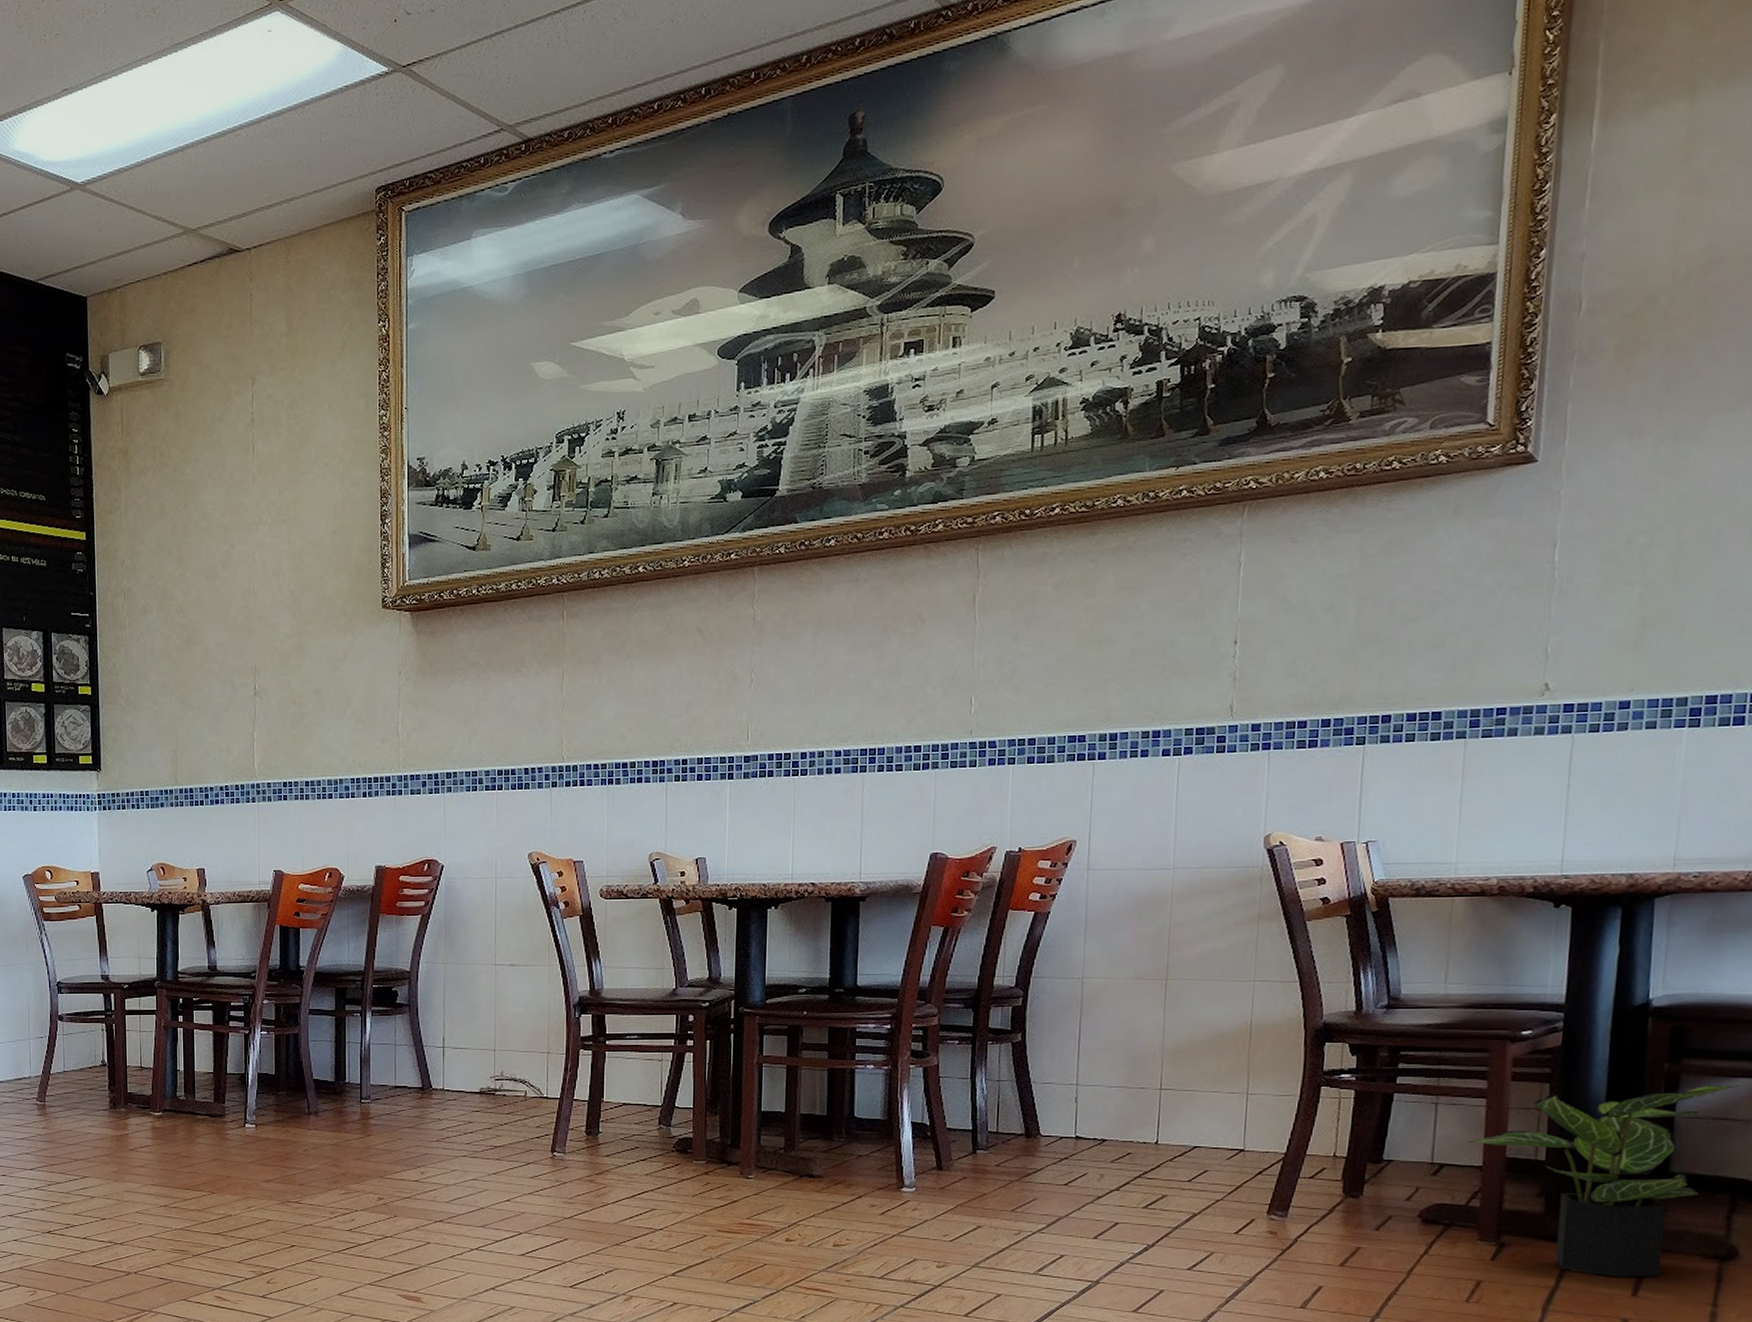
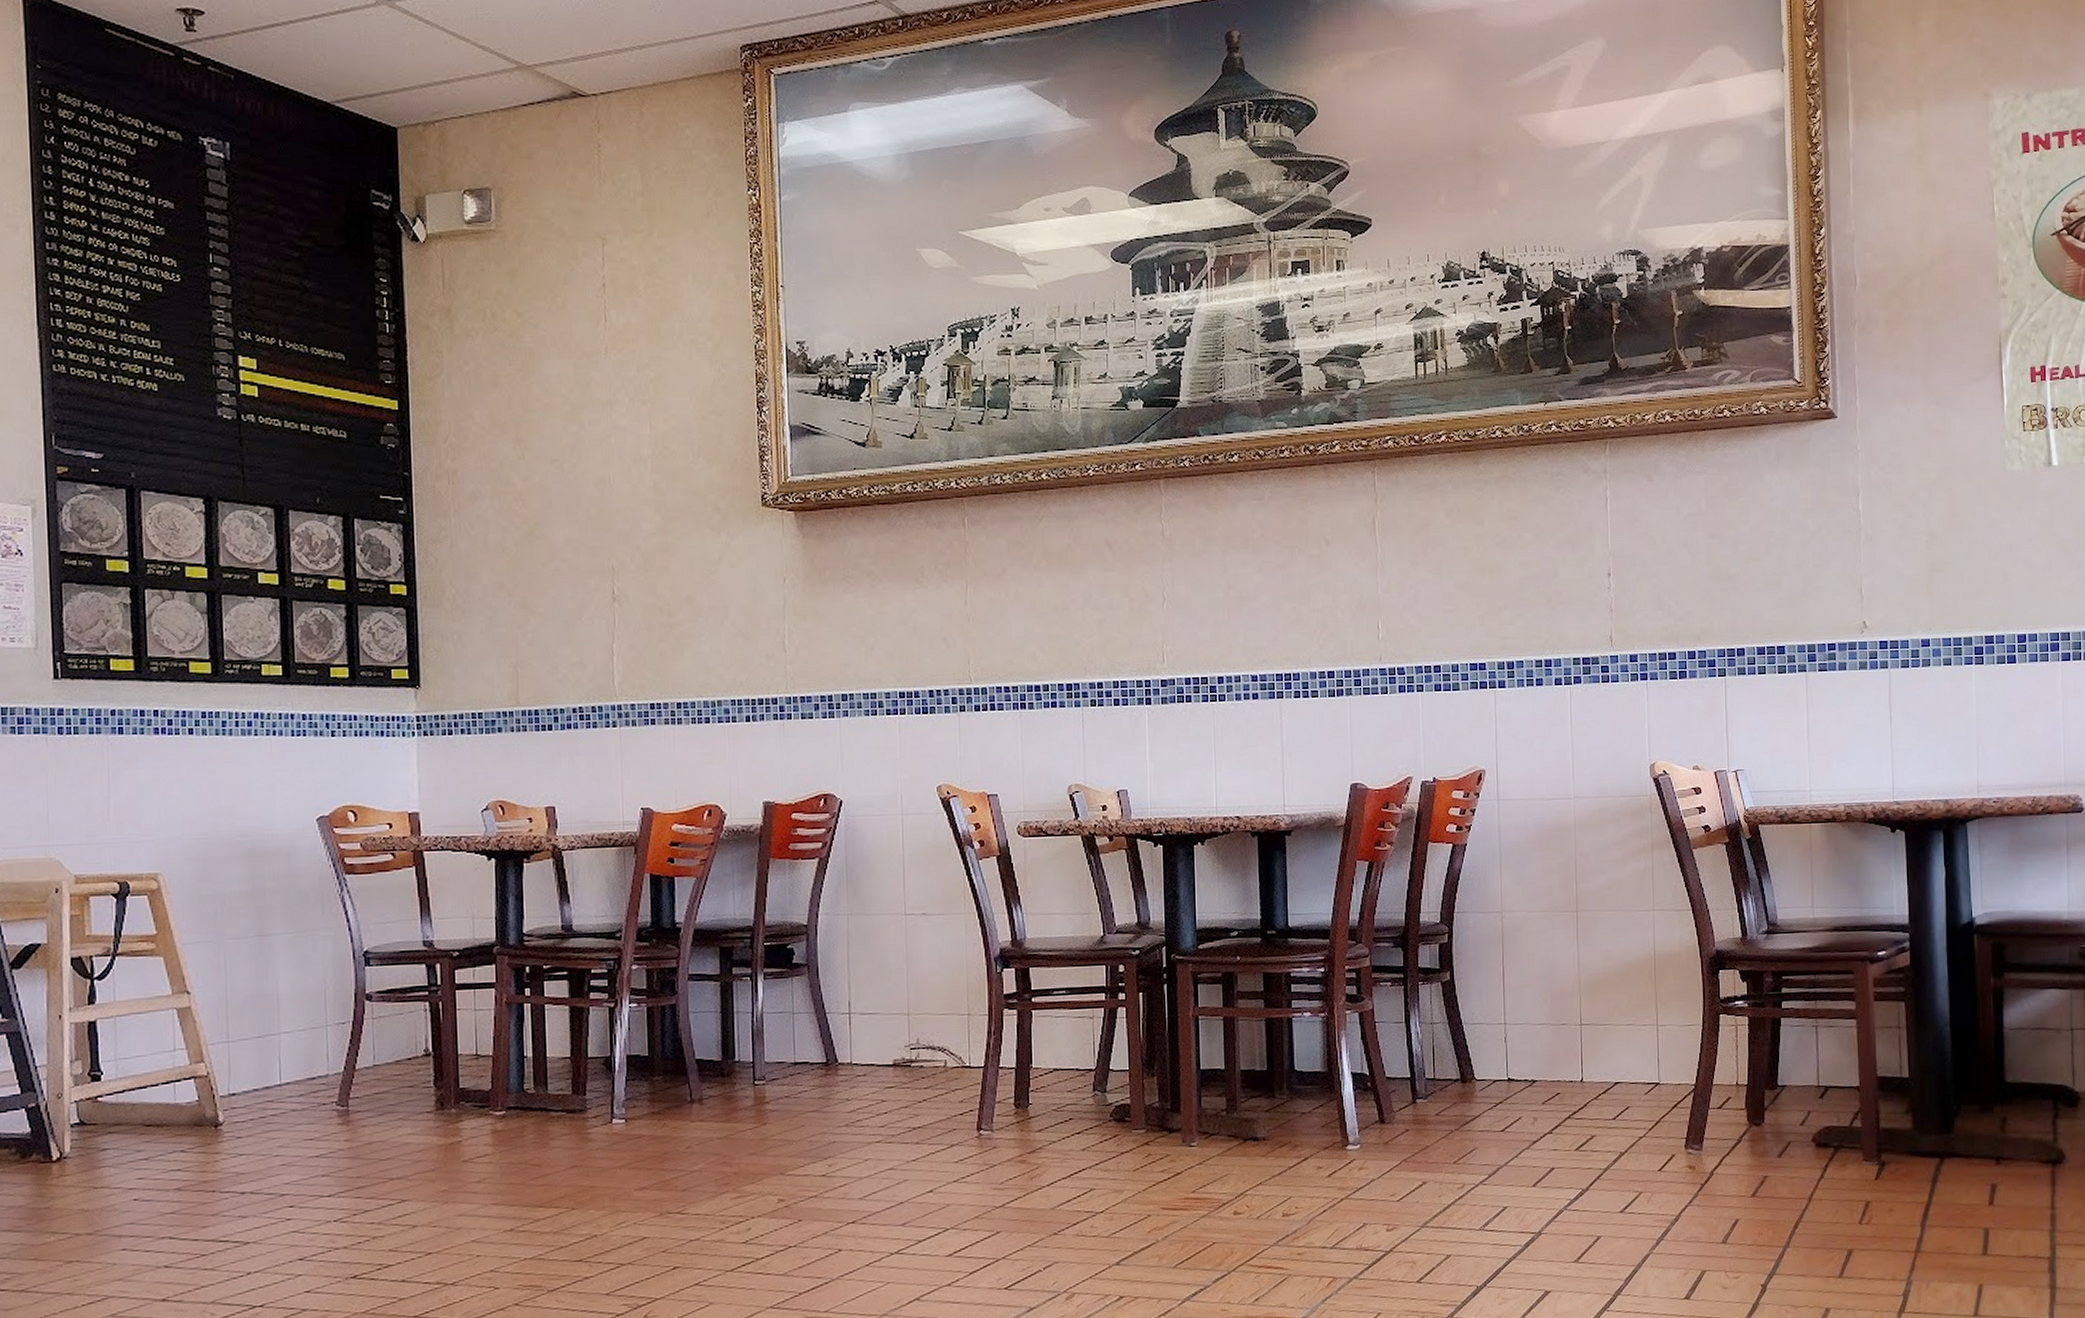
potted plant: present [1468,1085,1741,1277] -> none [1845,995,2050,1188]

